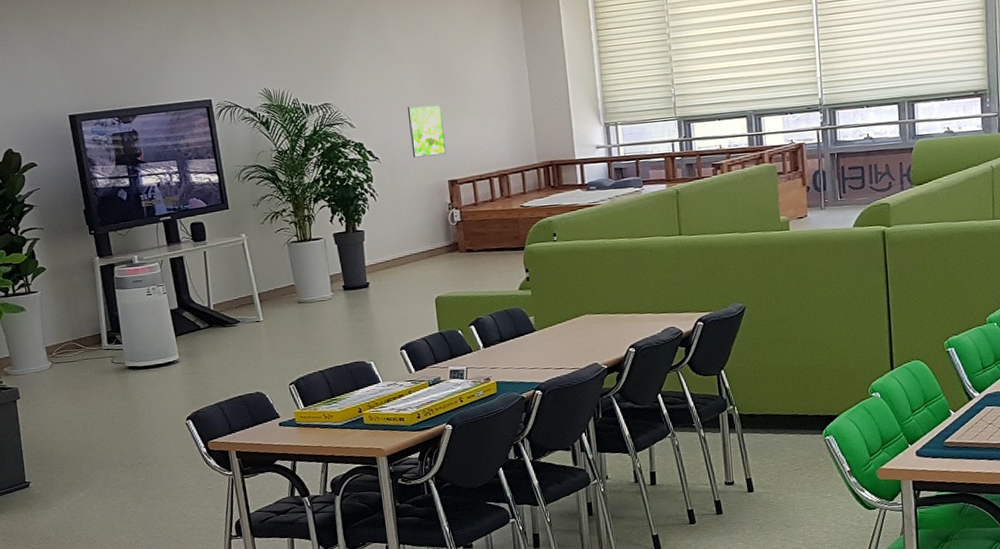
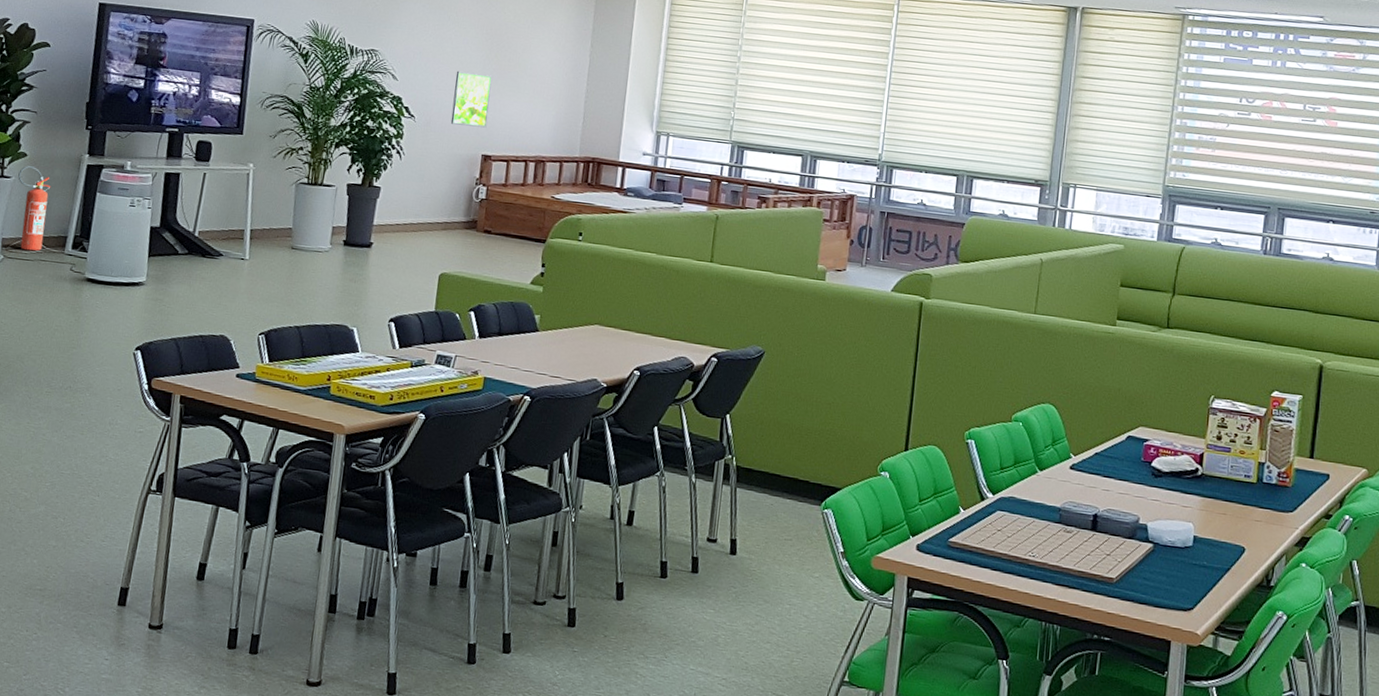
fire extinguisher: none [43,278,82,354] -> present [18,166,51,251]

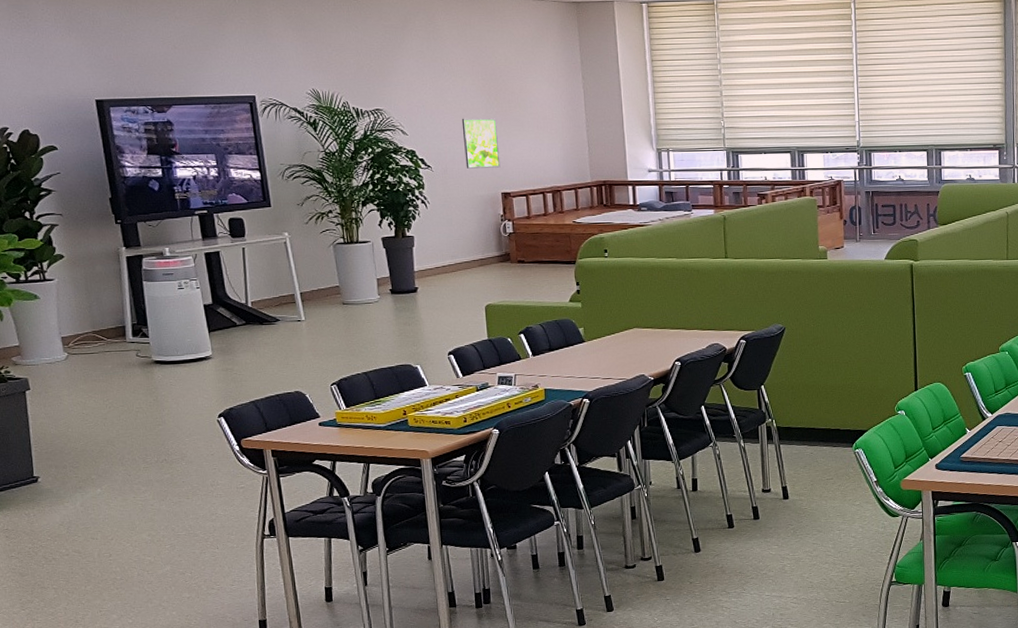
fire extinguisher: present [18,166,51,251] -> none [60,266,103,345]

